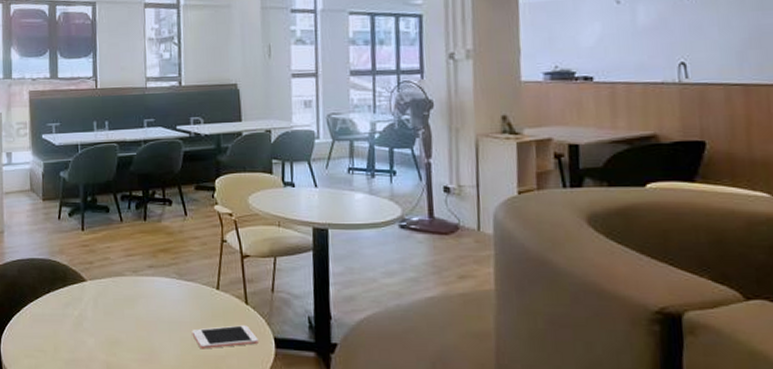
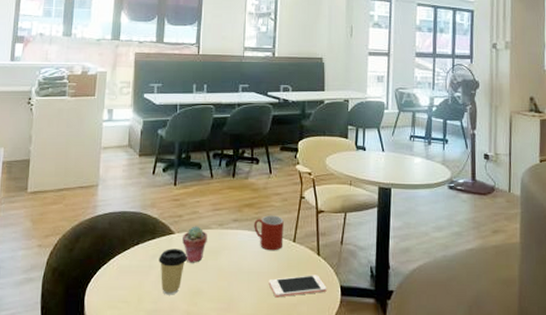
coffee cup: none [72,297,102,345] -> present [159,248,187,295]
potted succulent: none [95,273,122,312] -> present [182,226,207,263]
mug: none [171,261,206,299] -> present [254,215,284,251]

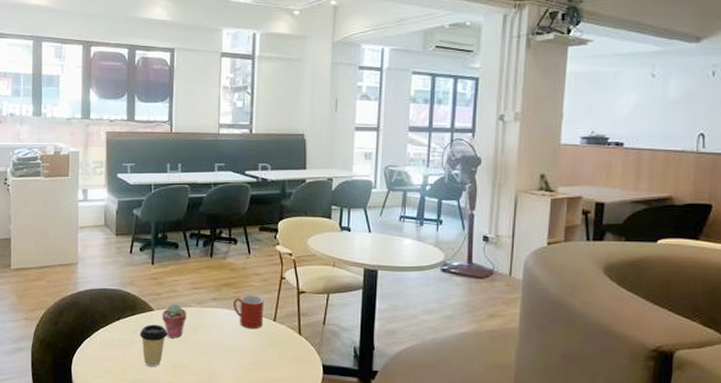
cell phone: present [268,275,327,298] -> none [249,353,308,374]

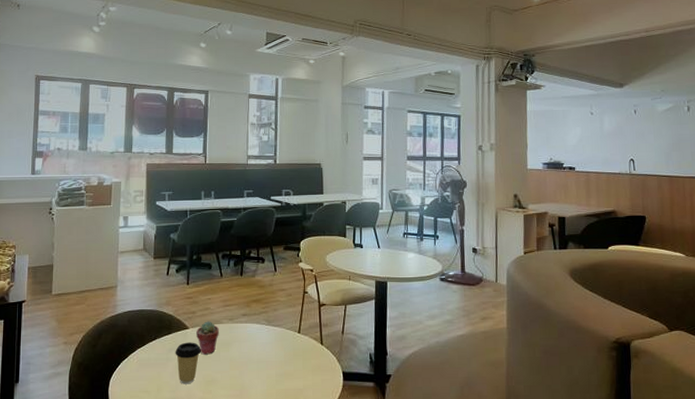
mug: present [233,295,264,329] -> none [262,309,289,342]

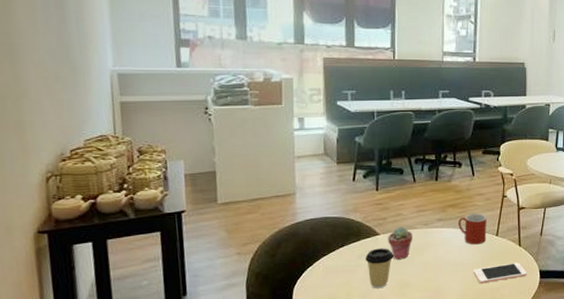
mug: none [262,309,289,342] -> present [458,213,487,245]
cell phone: none [276,362,330,384] -> present [473,262,527,284]

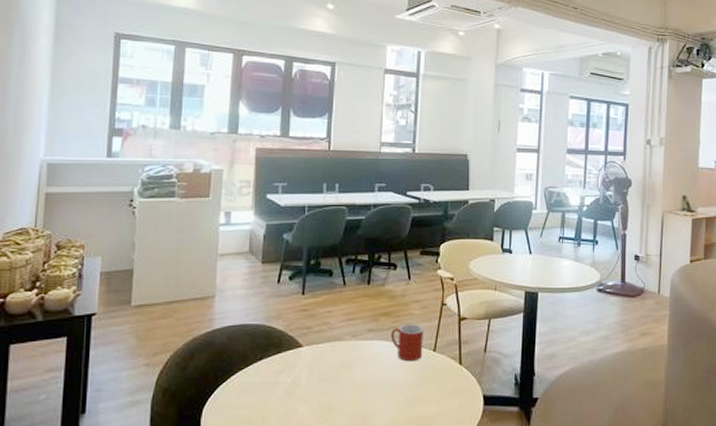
coffee cup: present [365,248,394,289] -> none [285,363,317,412]
potted succulent: present [388,227,413,260] -> none [312,337,339,377]
cell phone: present [473,262,527,284] -> none [406,385,469,410]

